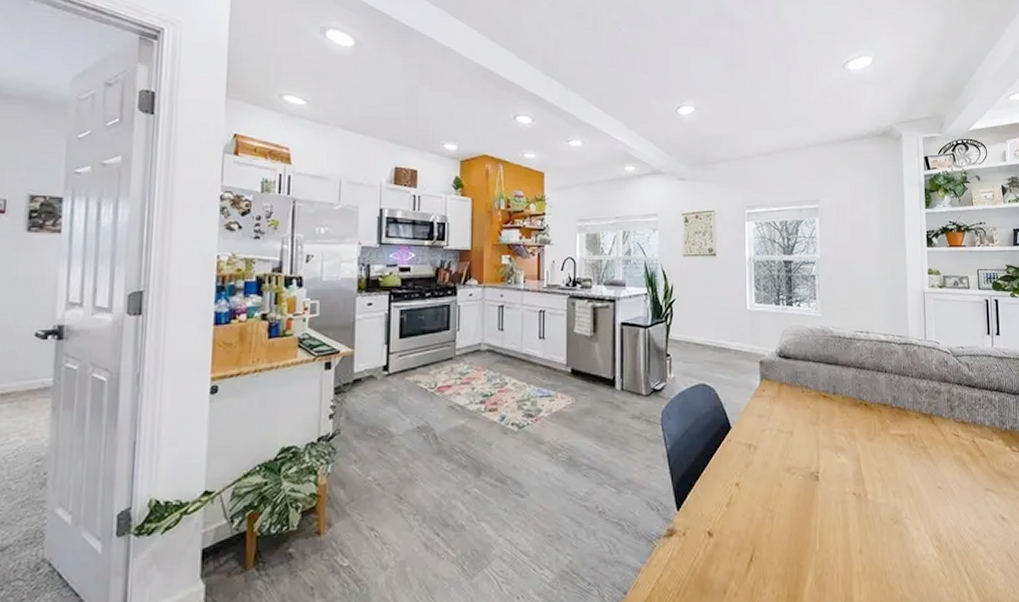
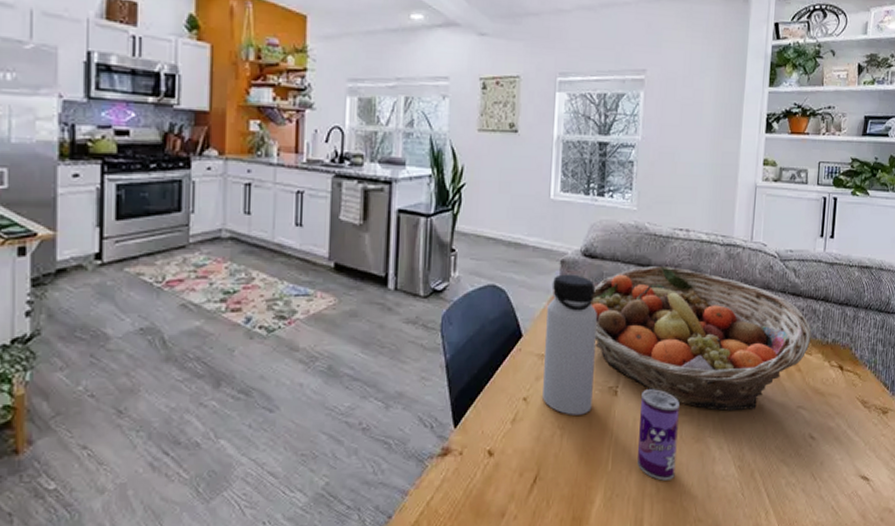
water bottle: none [751,373,797,499] -> present [542,274,597,415]
fruit basket: none [788,364,991,494] -> present [590,266,812,411]
beverage can: none [841,474,878,560] -> present [637,389,680,481]

